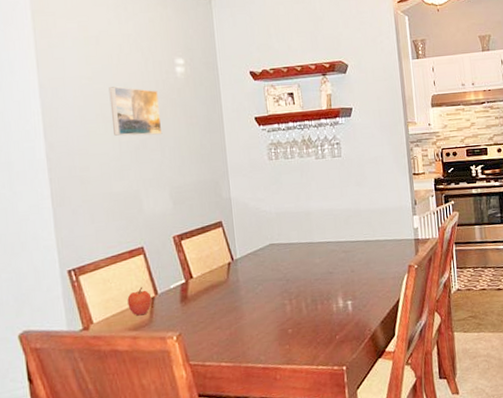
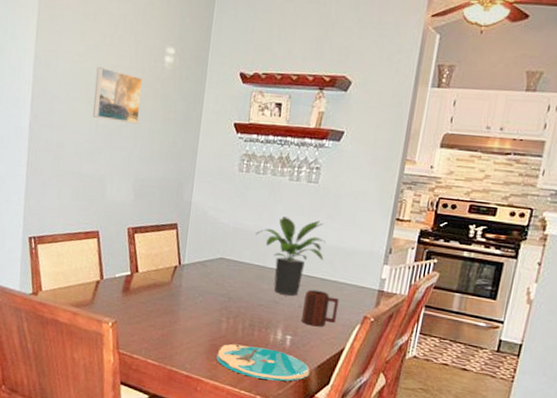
apple: present [127,286,152,316] -> none [74,268,97,295]
plate: none [288,318,376,351] -> present [216,343,310,381]
potted plant: none [297,189,362,265] -> present [256,216,326,296]
mug: none [354,252,387,287] -> present [301,289,340,327]

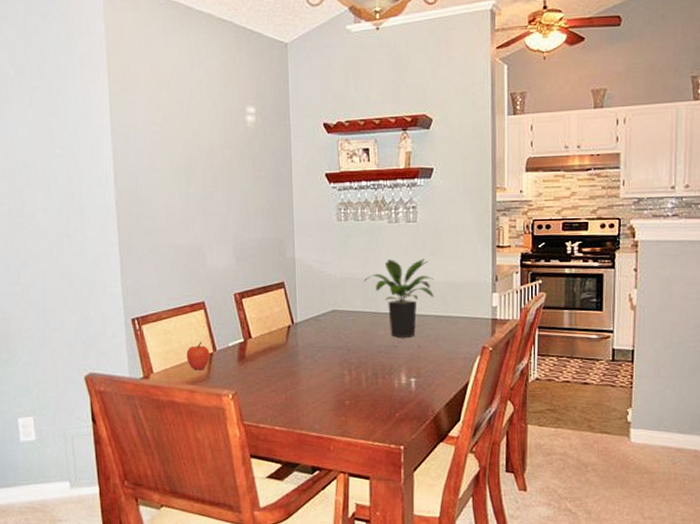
apple: none [74,268,97,295] -> present [186,341,210,370]
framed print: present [93,67,142,124] -> none [178,134,229,187]
plate: present [216,343,310,381] -> none [345,395,440,427]
mug: present [301,289,340,327] -> none [422,328,457,365]

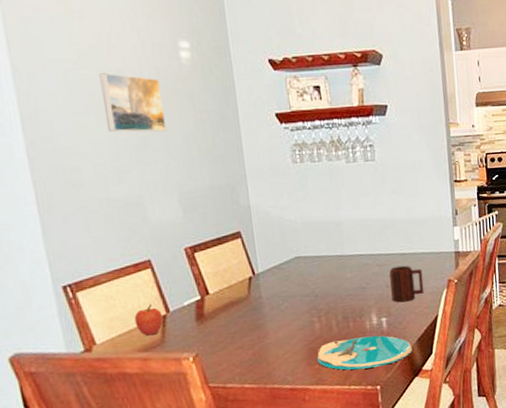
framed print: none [178,134,229,187] -> present [99,73,167,133]
plate: none [345,395,440,427] -> present [317,335,413,370]
potted plant: present [364,258,434,339] -> none [326,197,398,280]
mug: none [422,328,457,365] -> present [389,265,424,303]

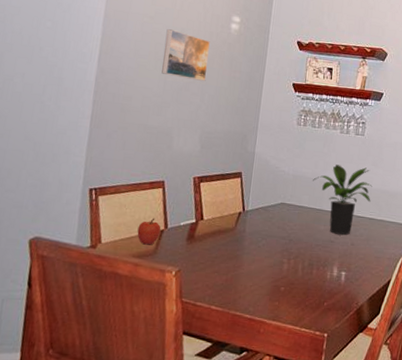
plate: present [317,335,413,370] -> none [278,283,363,316]
potted plant: none [326,197,398,280] -> present [313,164,372,235]
mug: present [389,265,424,303] -> none [354,228,385,262]

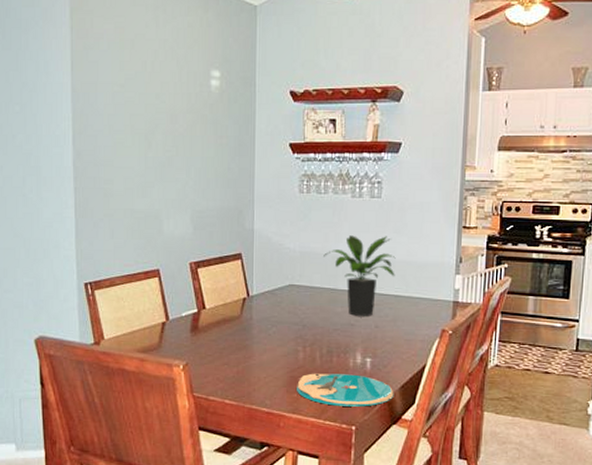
apple: present [137,218,161,245] -> none [139,310,163,339]
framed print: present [161,29,210,81] -> none [140,97,190,153]
plate: none [278,283,363,316] -> present [297,373,394,407]

